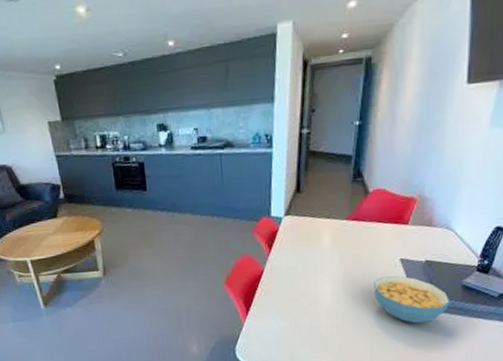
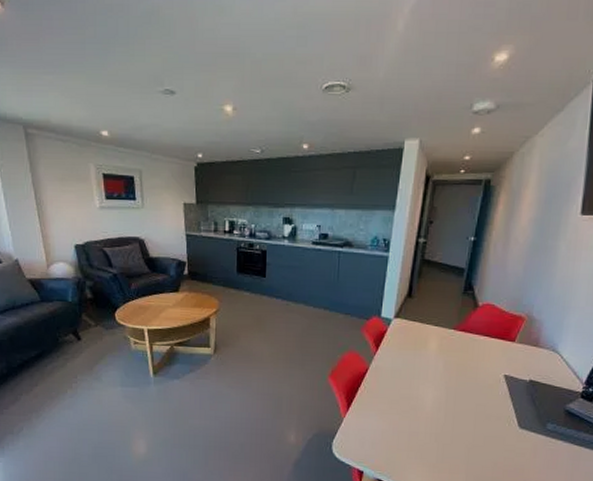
cereal bowl: present [374,275,450,323] -> none [475,390,552,443]

